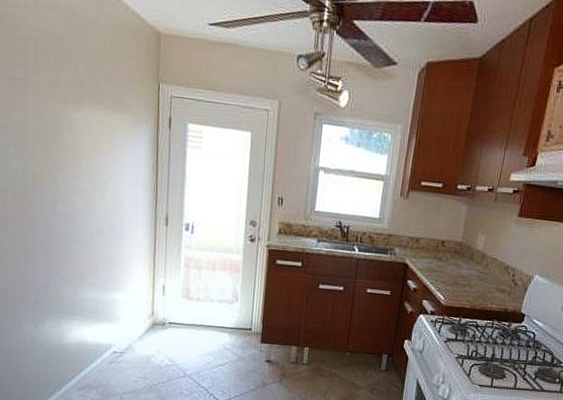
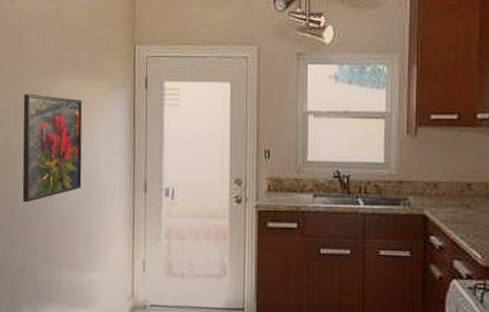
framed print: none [41,118,105,226] -> present [22,94,83,203]

